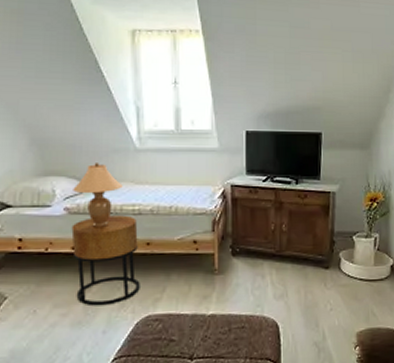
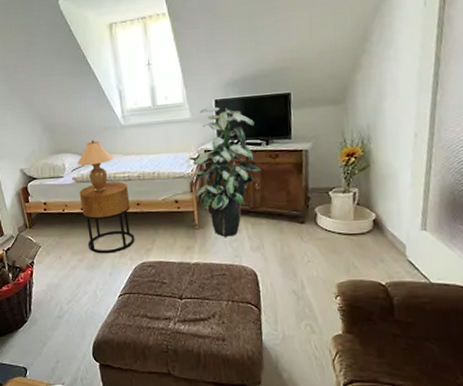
indoor plant: none [213,138,290,284] -> present [189,106,262,237]

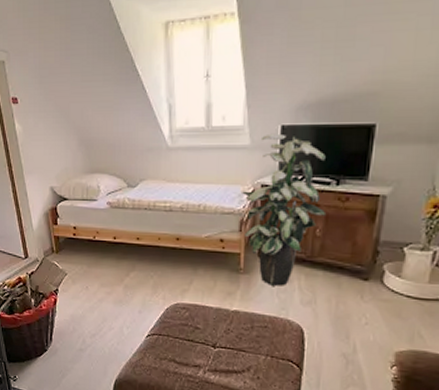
table lamp: present [77,140,114,193] -> none [114,161,156,222]
side table: present [79,181,135,254] -> none [113,211,170,290]

